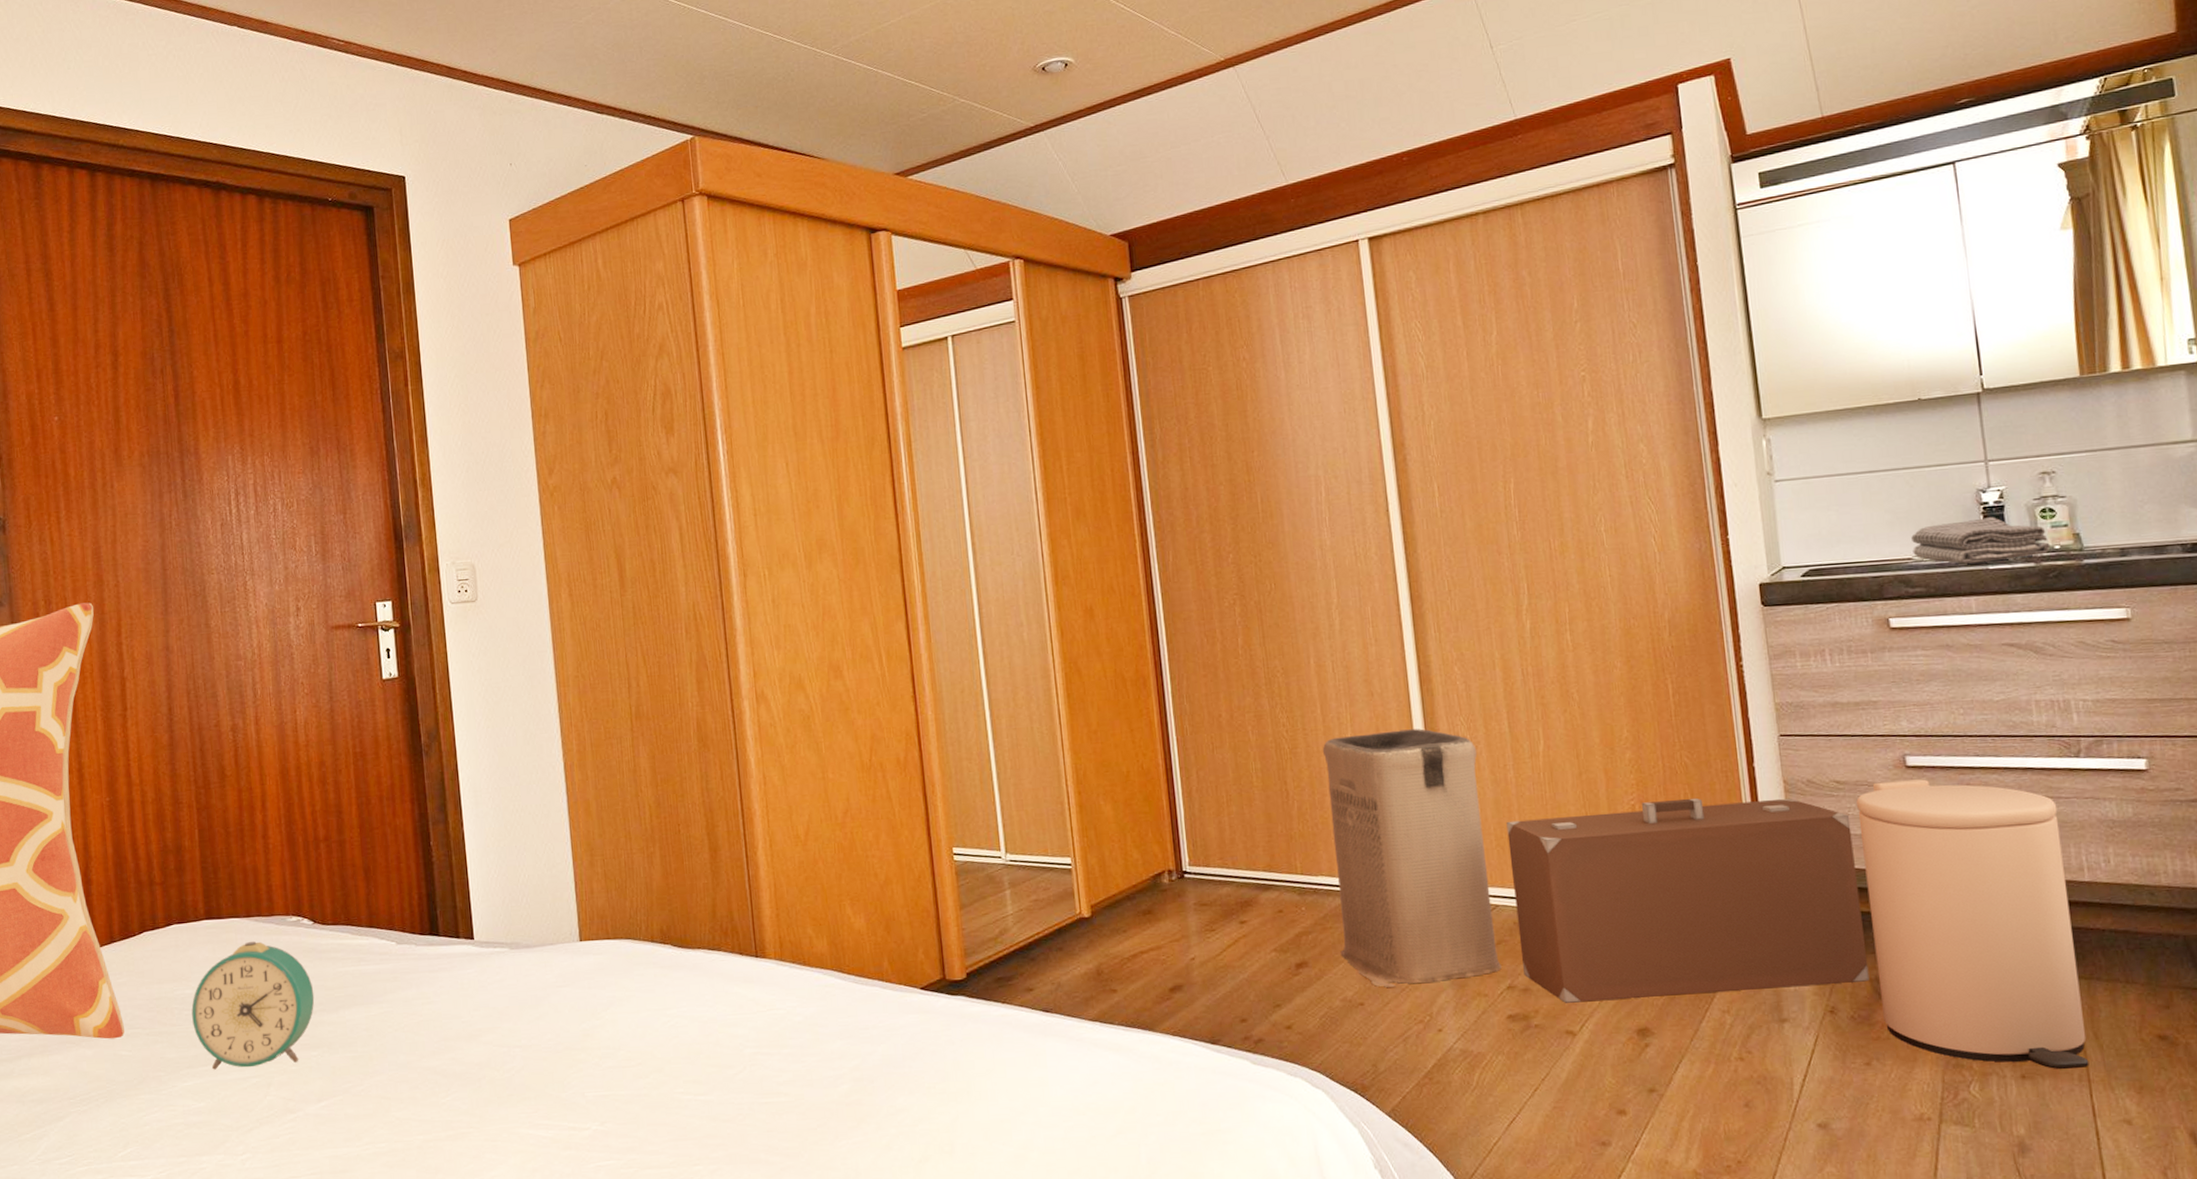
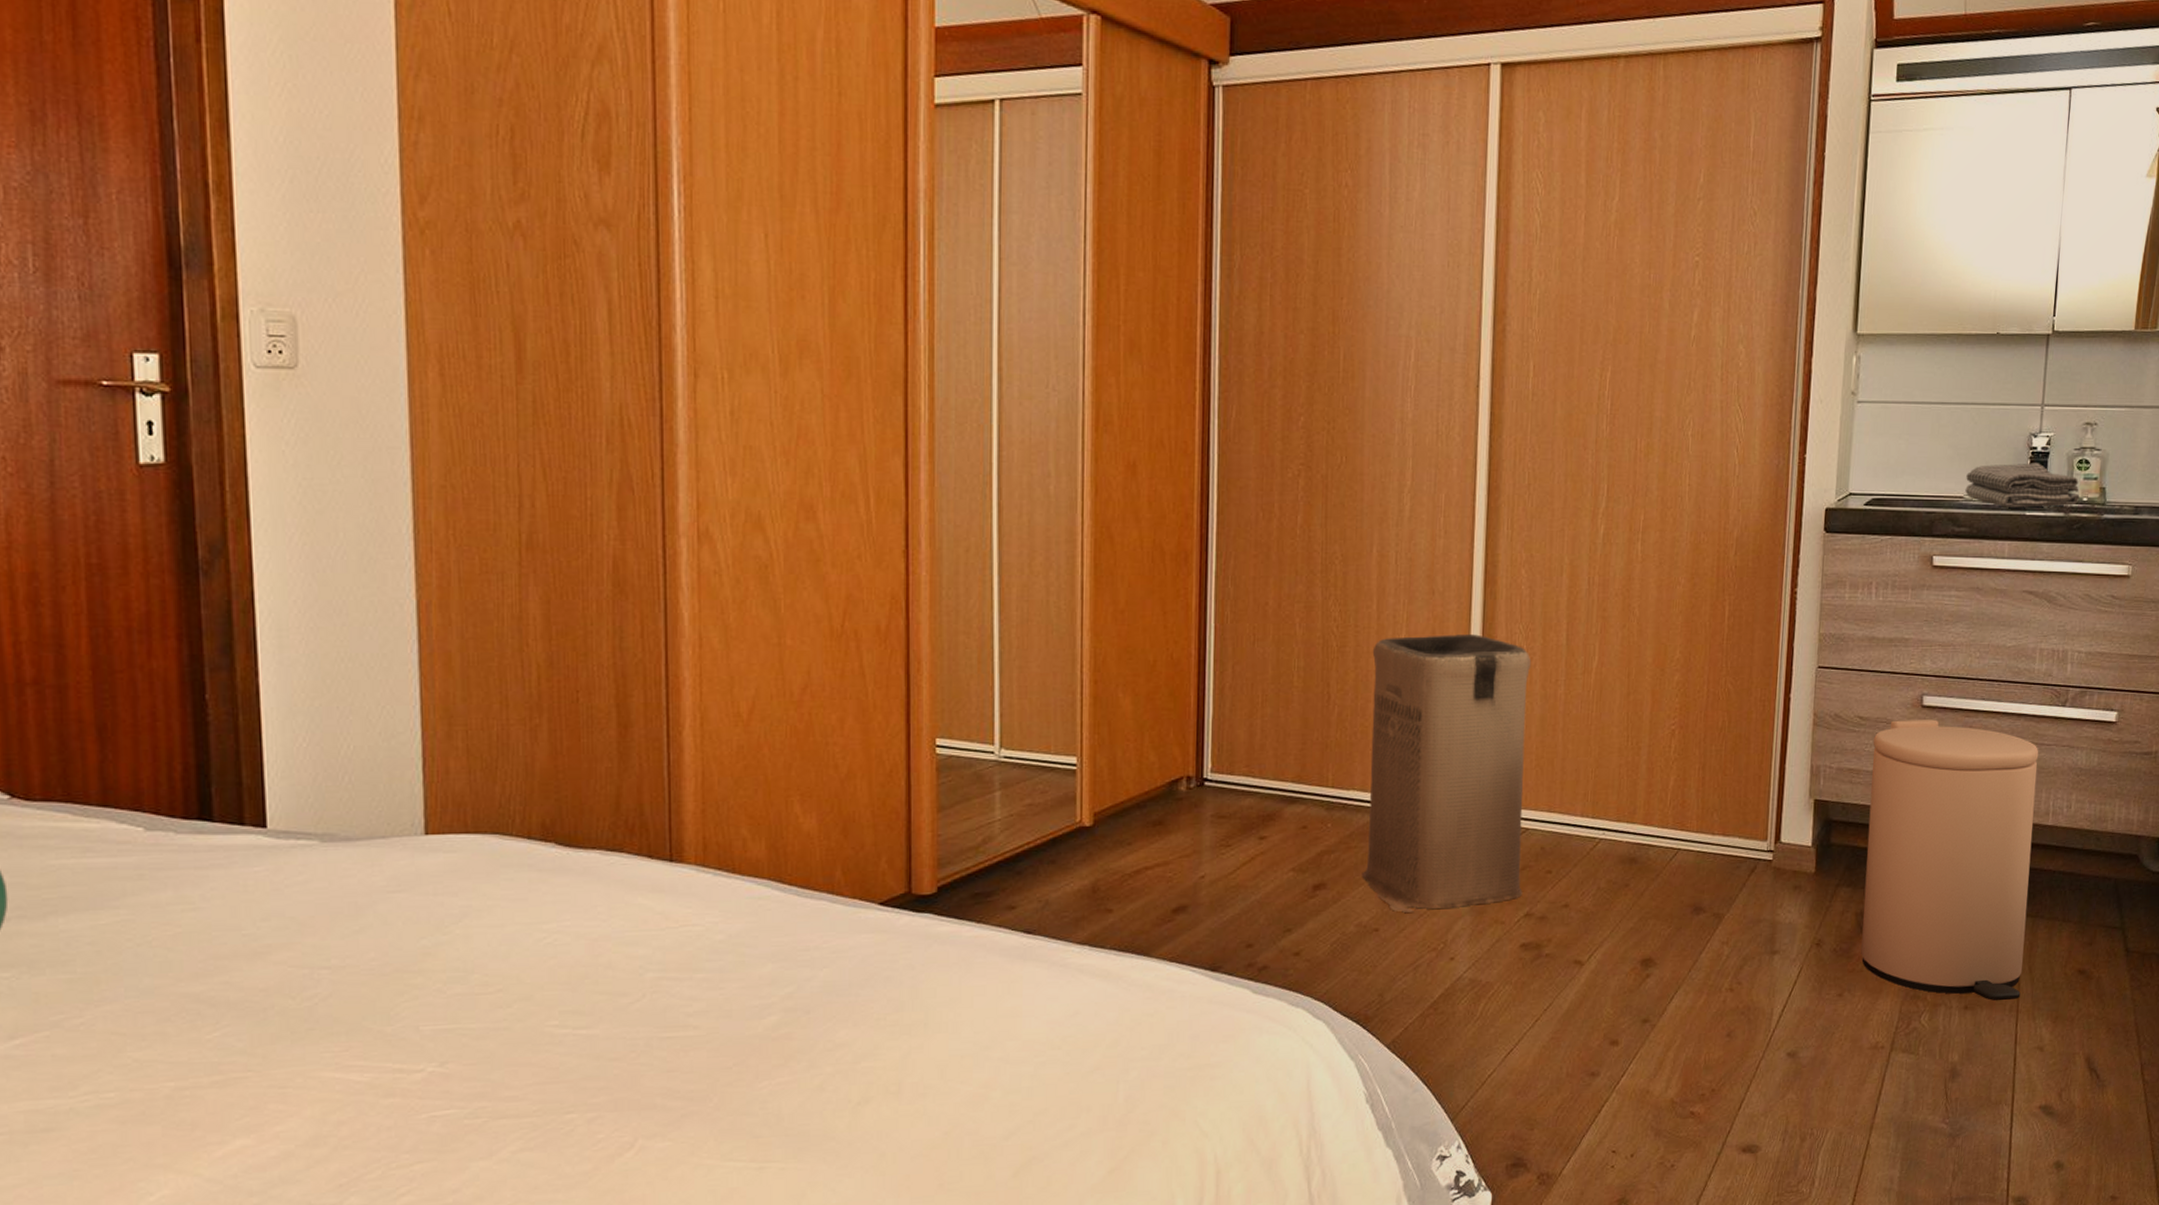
suitcase: present [1506,798,1870,1003] -> none [1543,726,1866,932]

